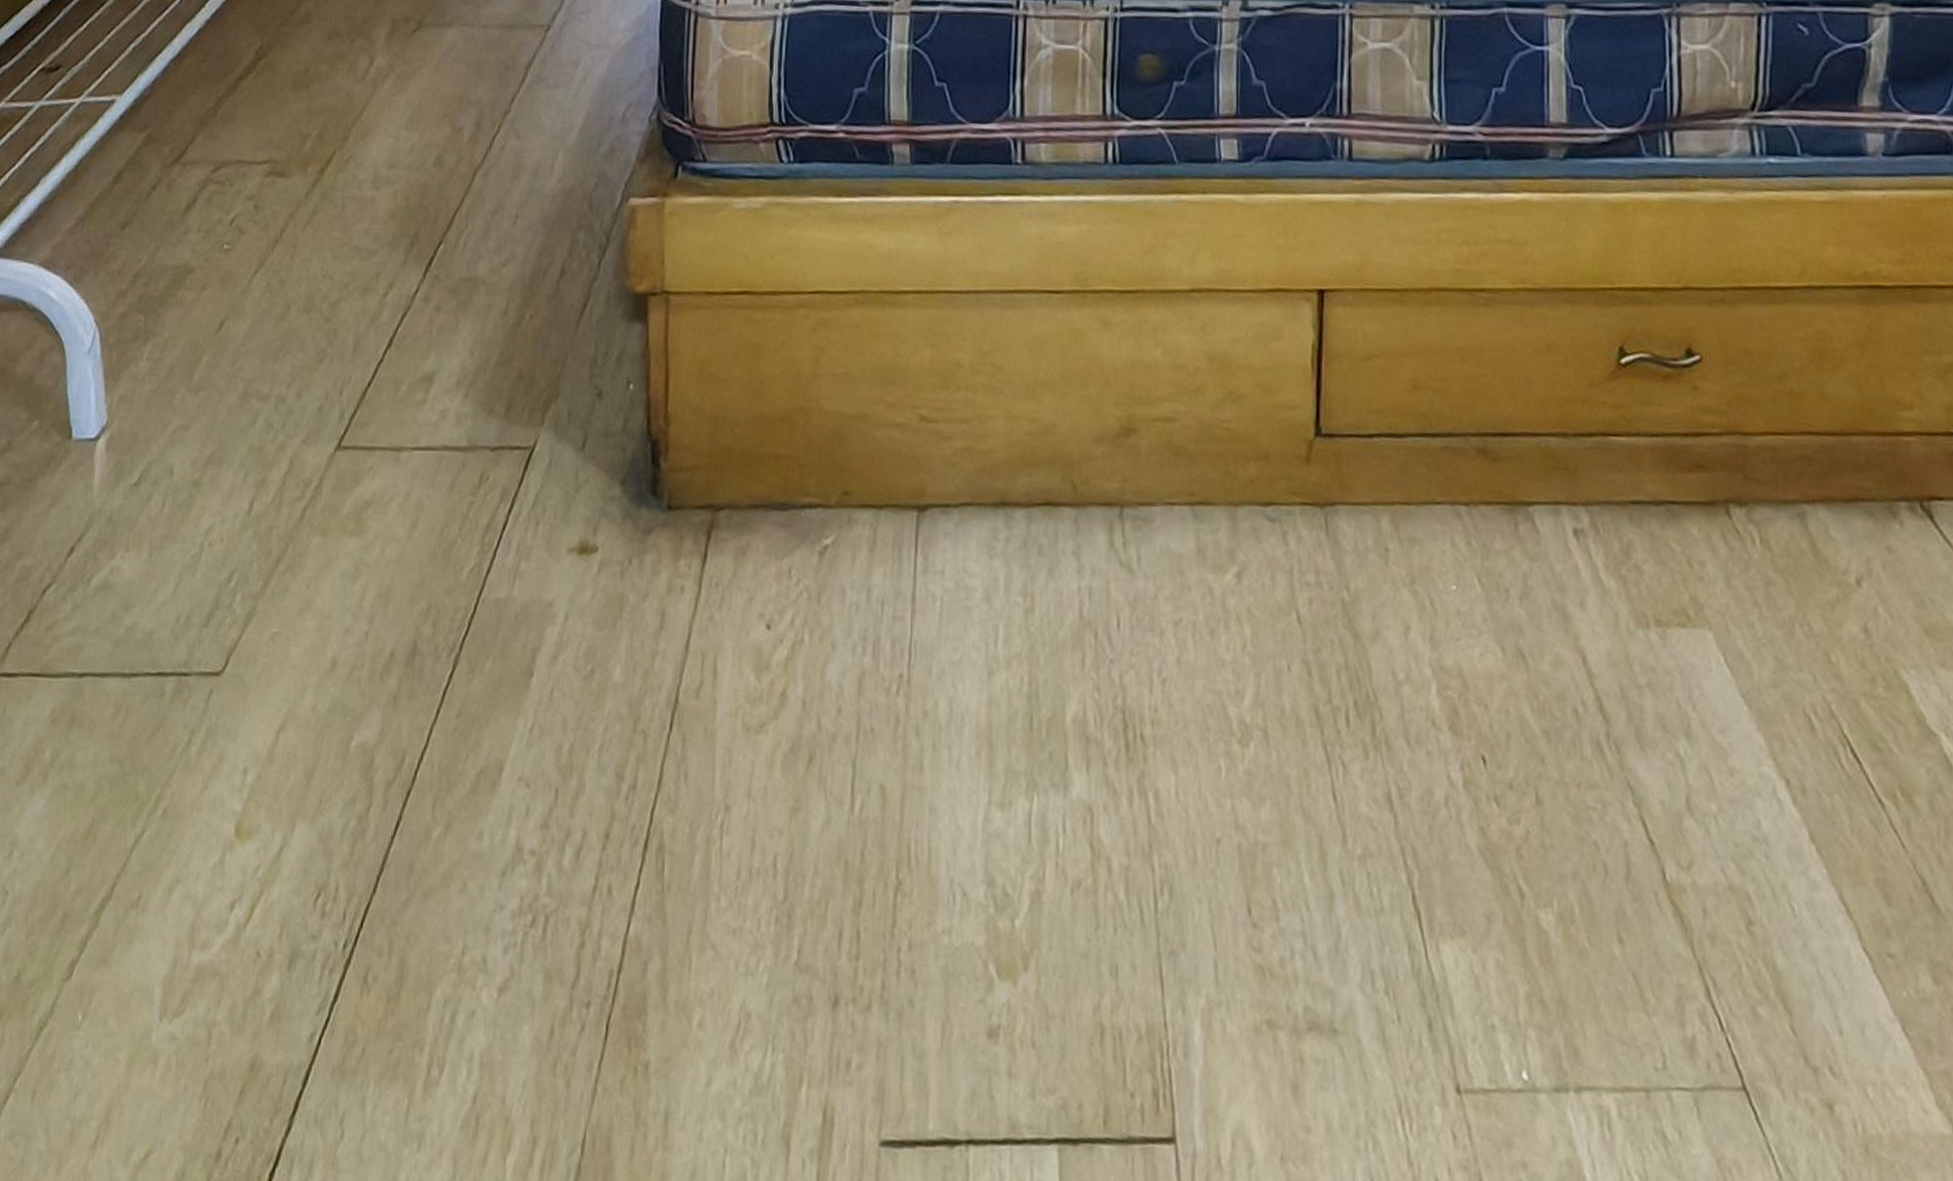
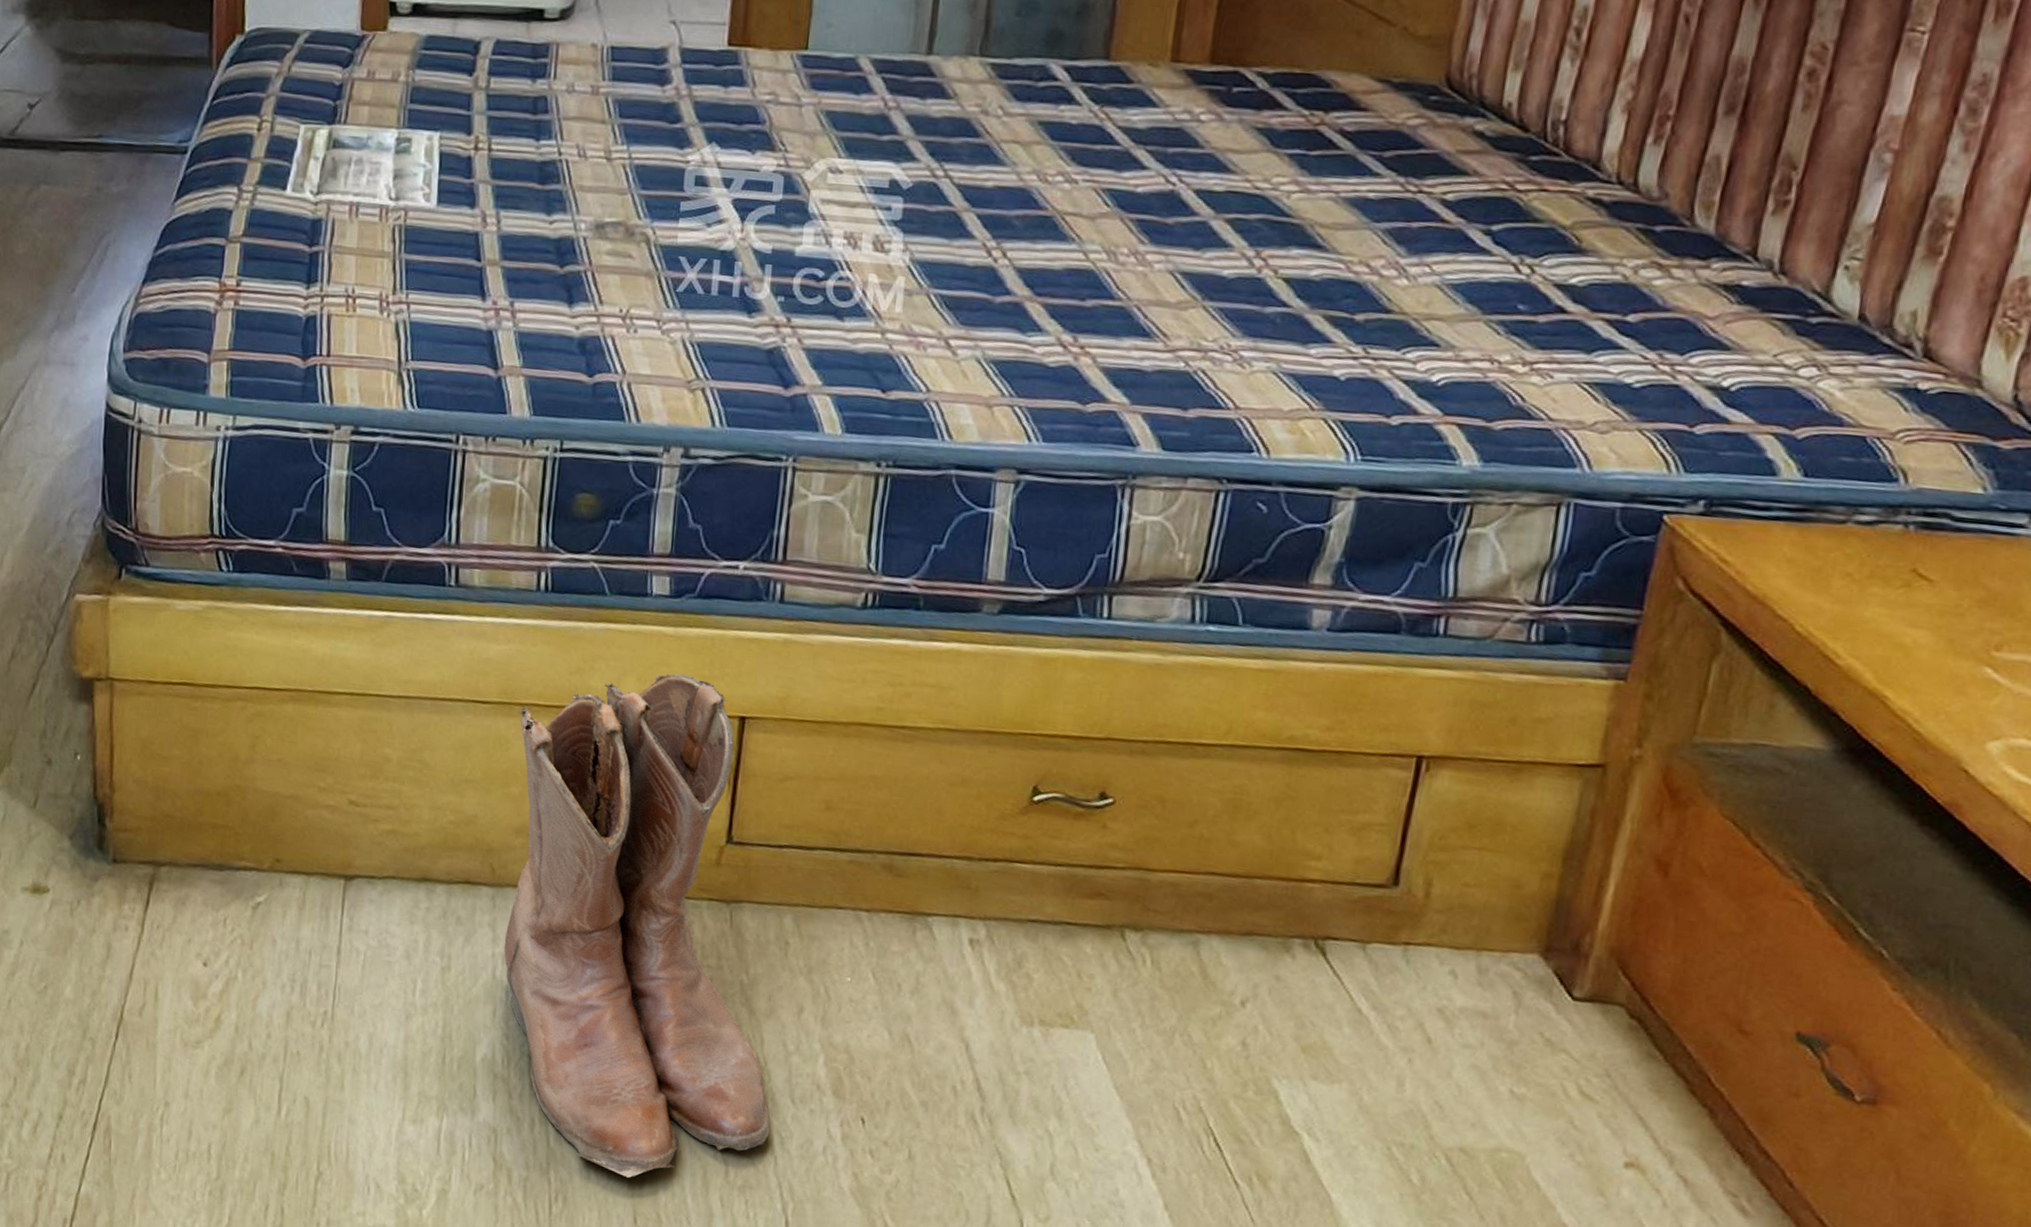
boots: none [1090,246,1386,856] -> present [503,674,770,1178]

